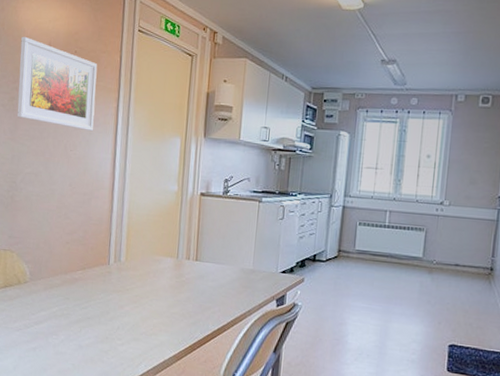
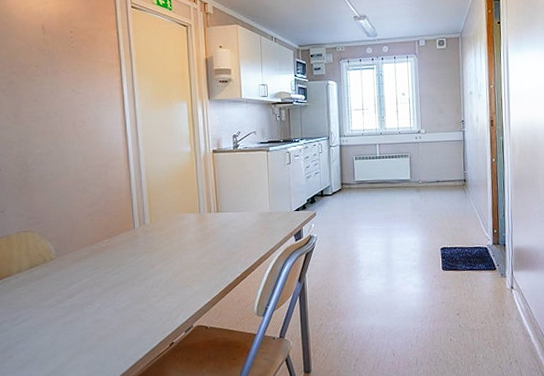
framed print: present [17,36,98,132] -> none [12,21,100,106]

